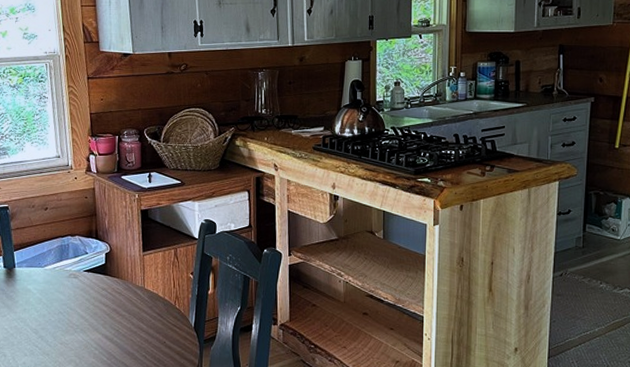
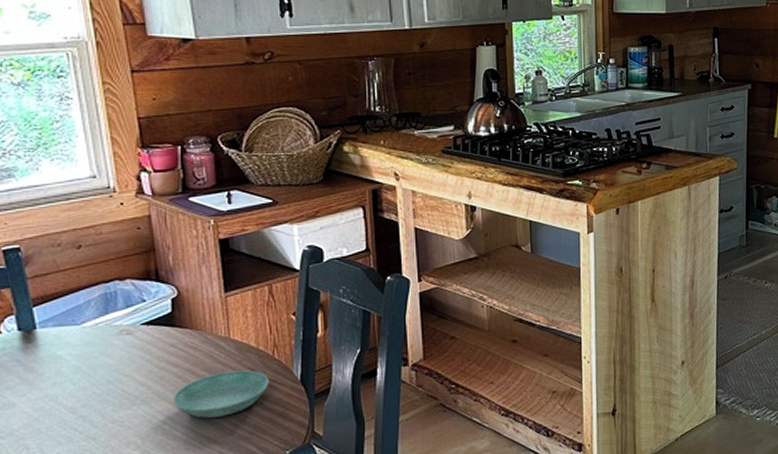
saucer: none [102,314,171,349] -> present [172,370,269,418]

